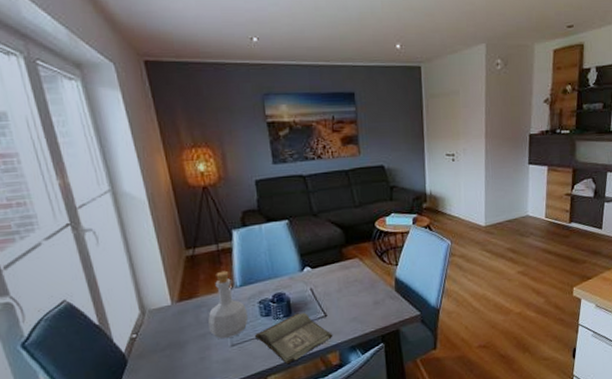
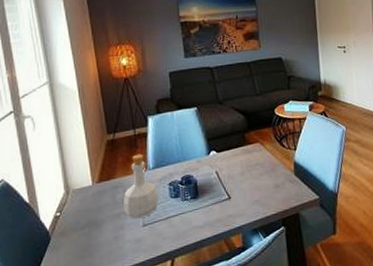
hardback book: present [254,312,333,365] -> none [163,194,237,246]

